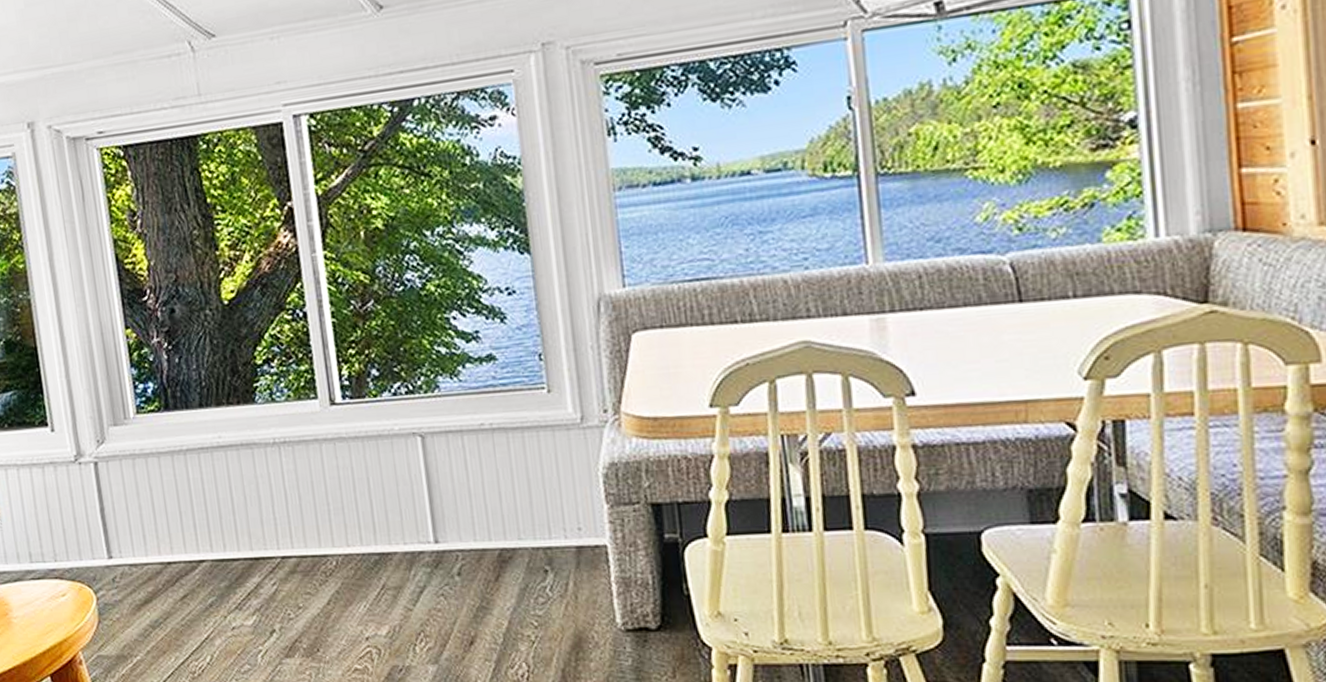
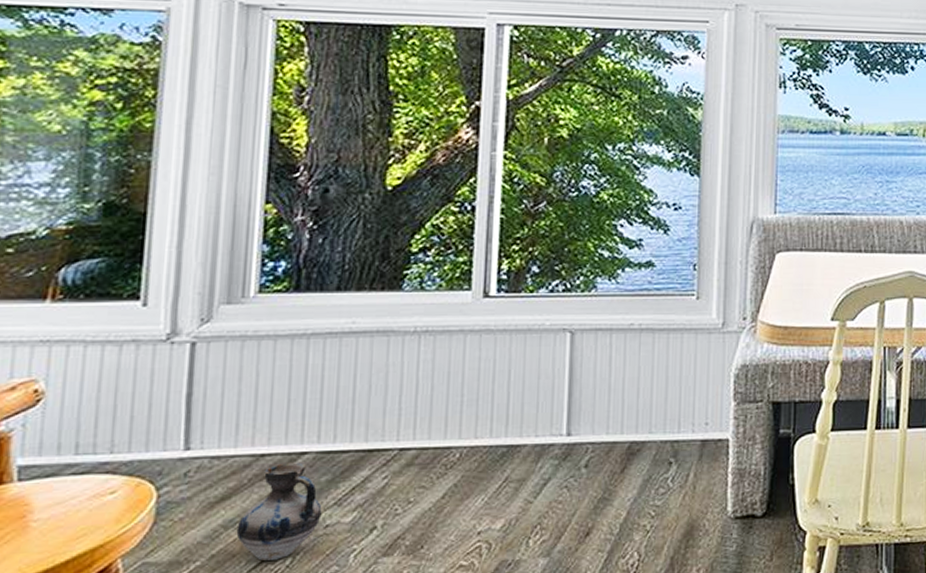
ceramic jug: none [161,569,227,657] -> present [236,462,322,561]

